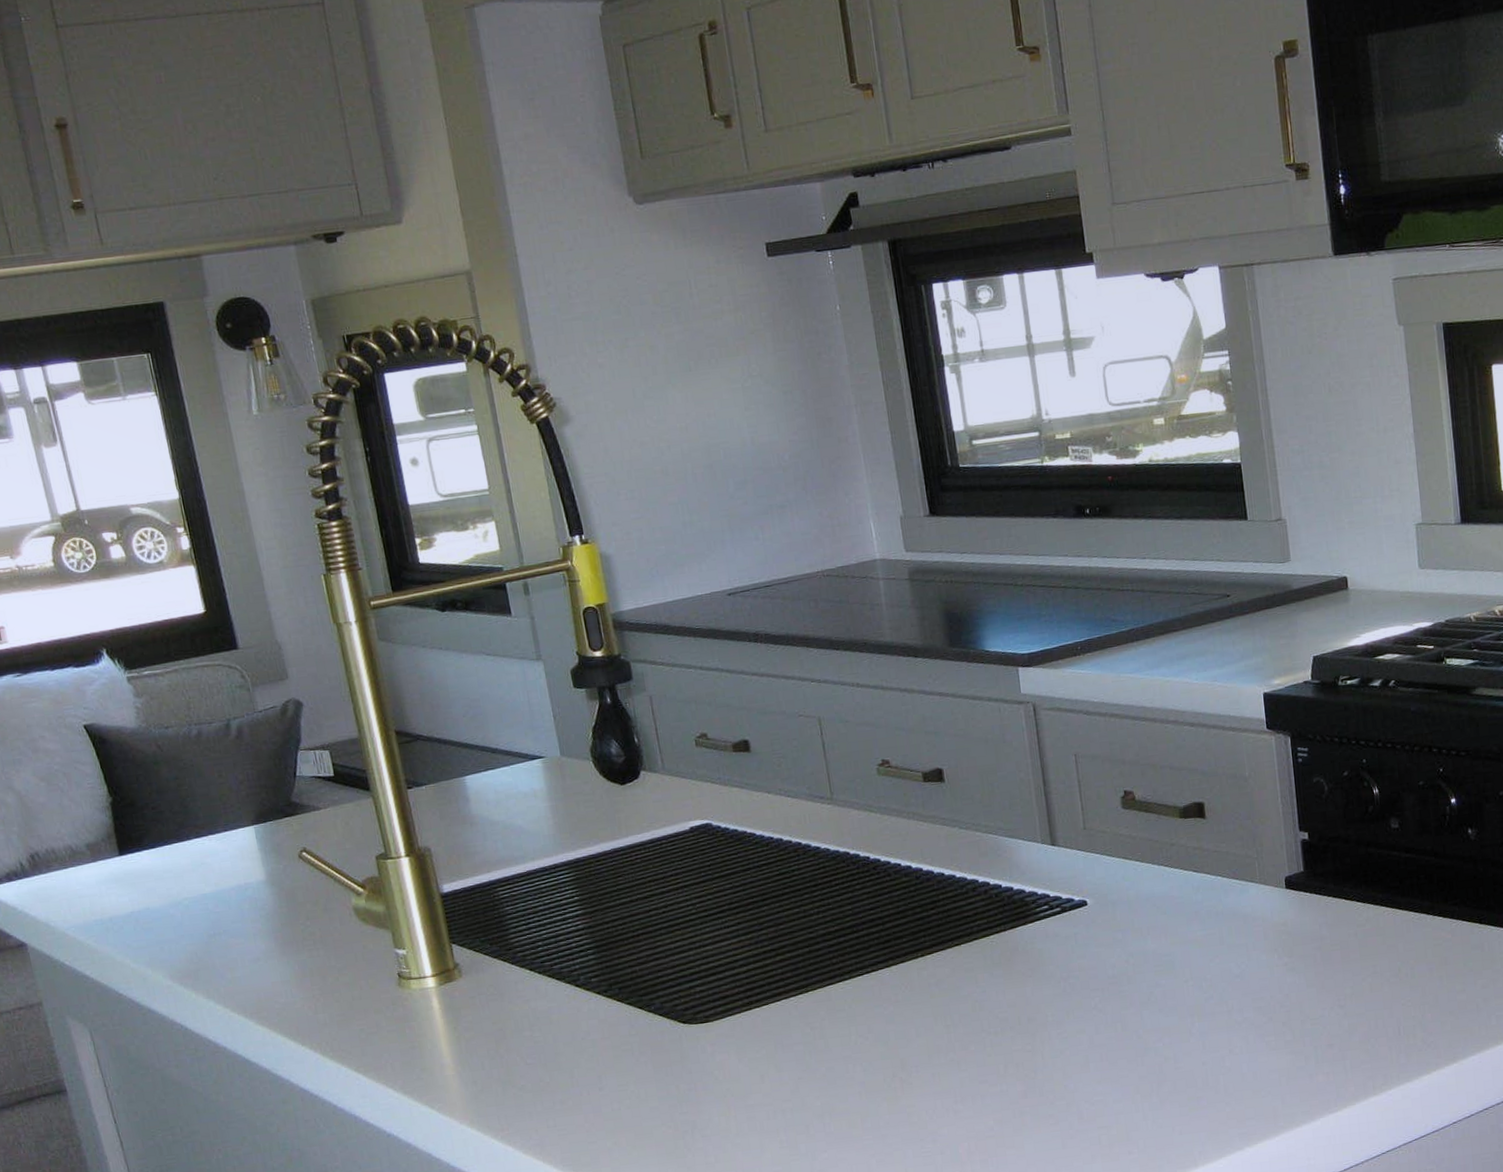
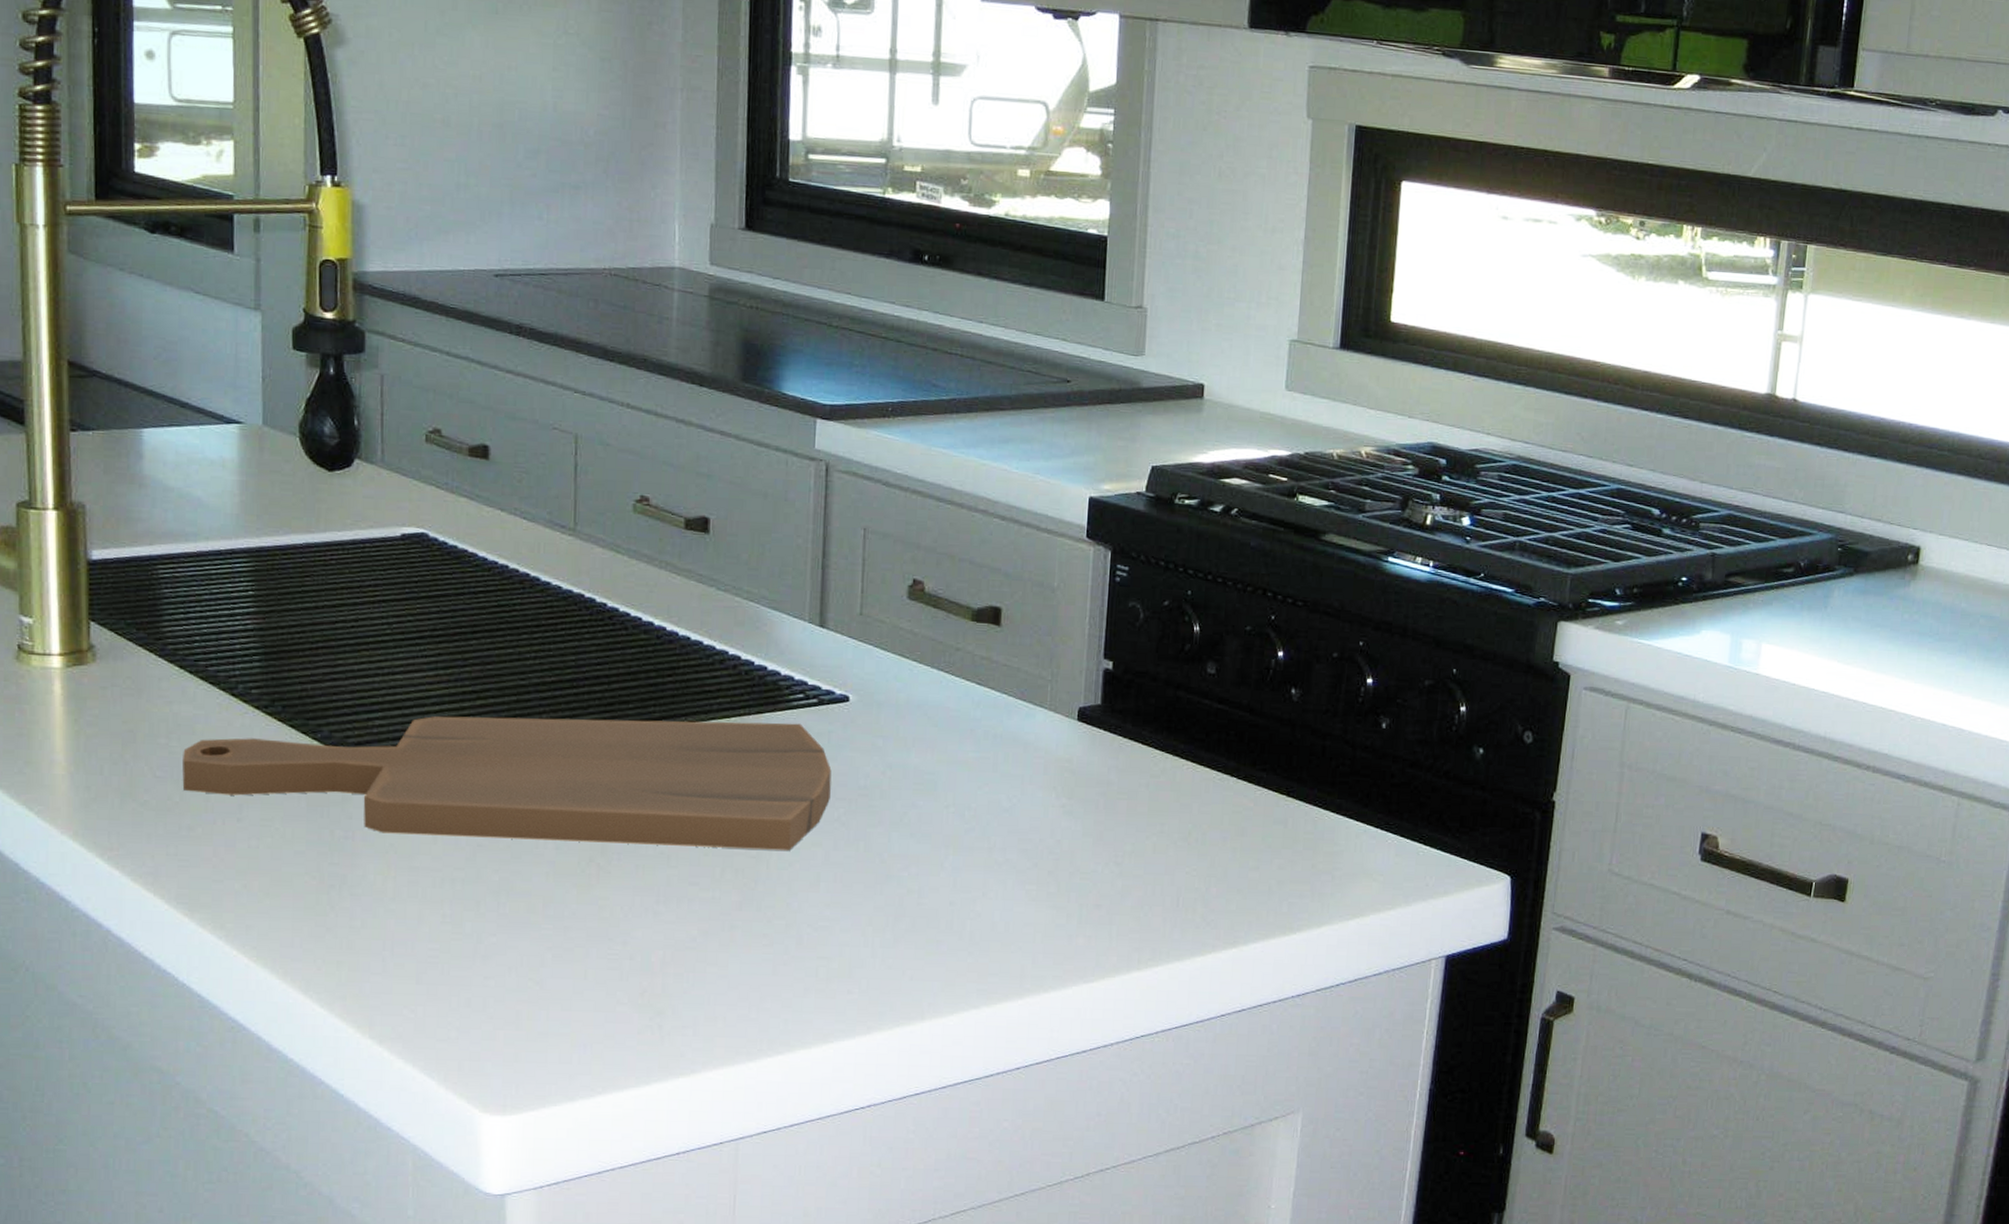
cutting board: none [545,931,1086,1081] -> present [182,716,832,851]

